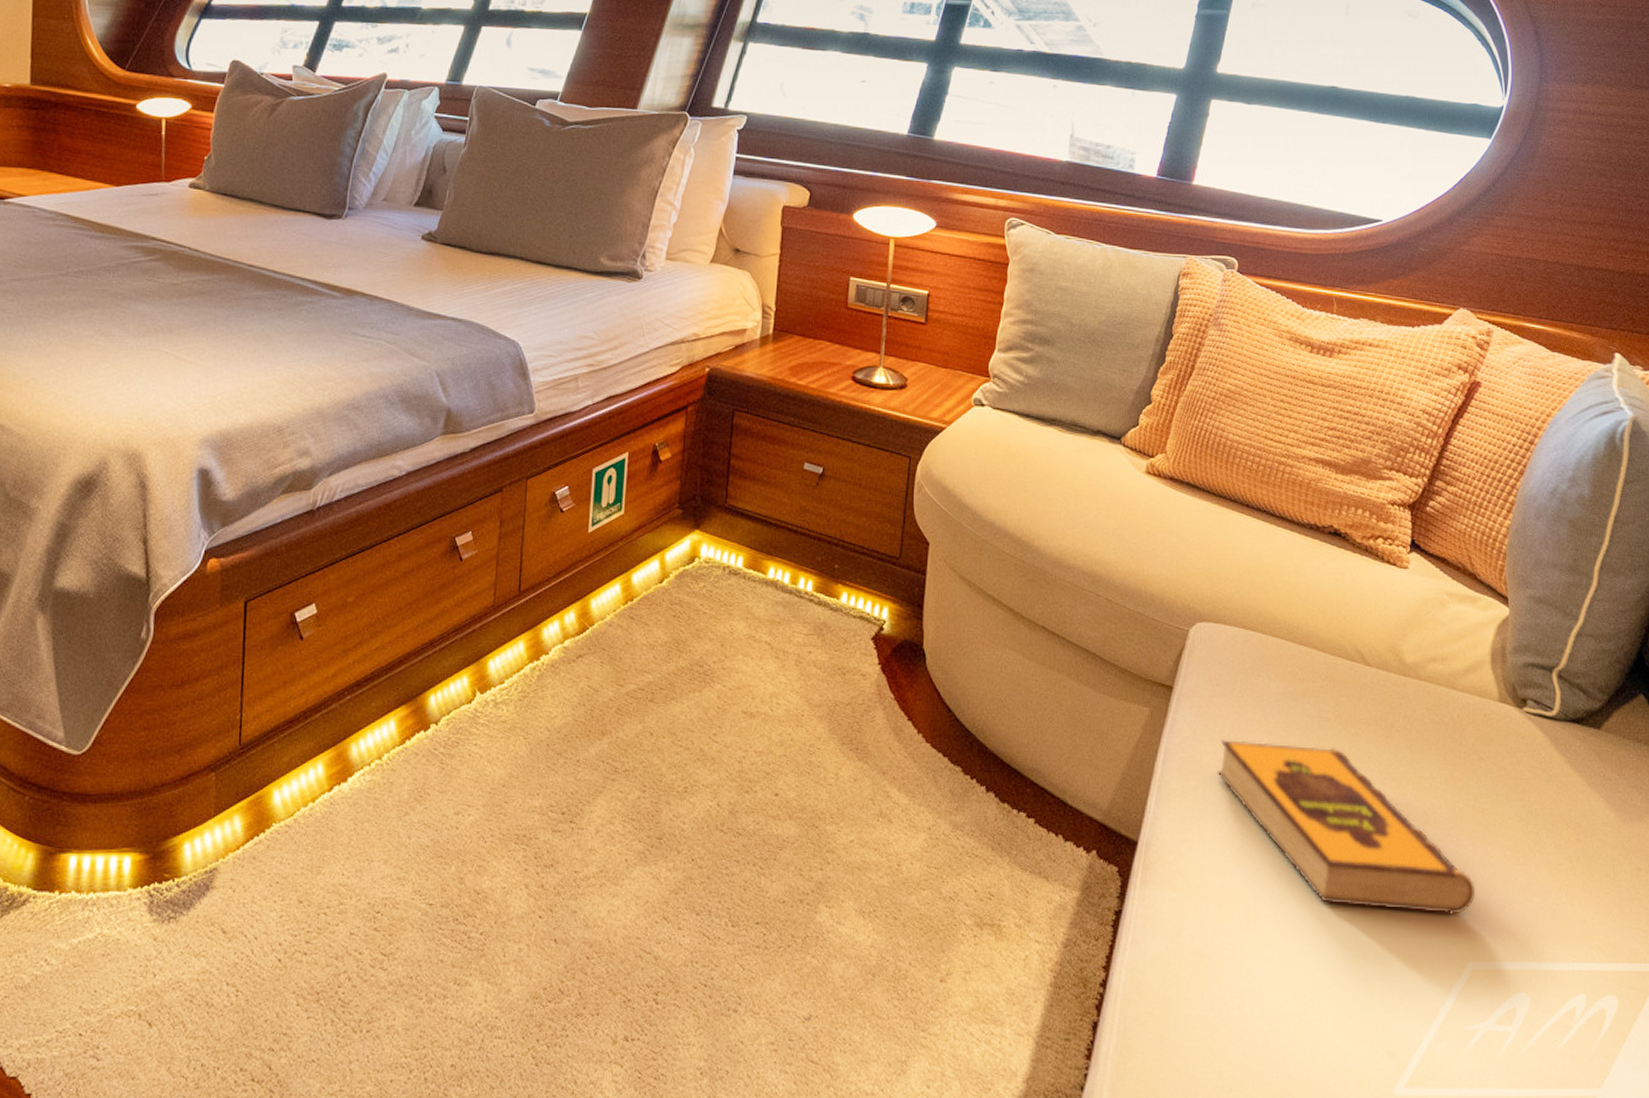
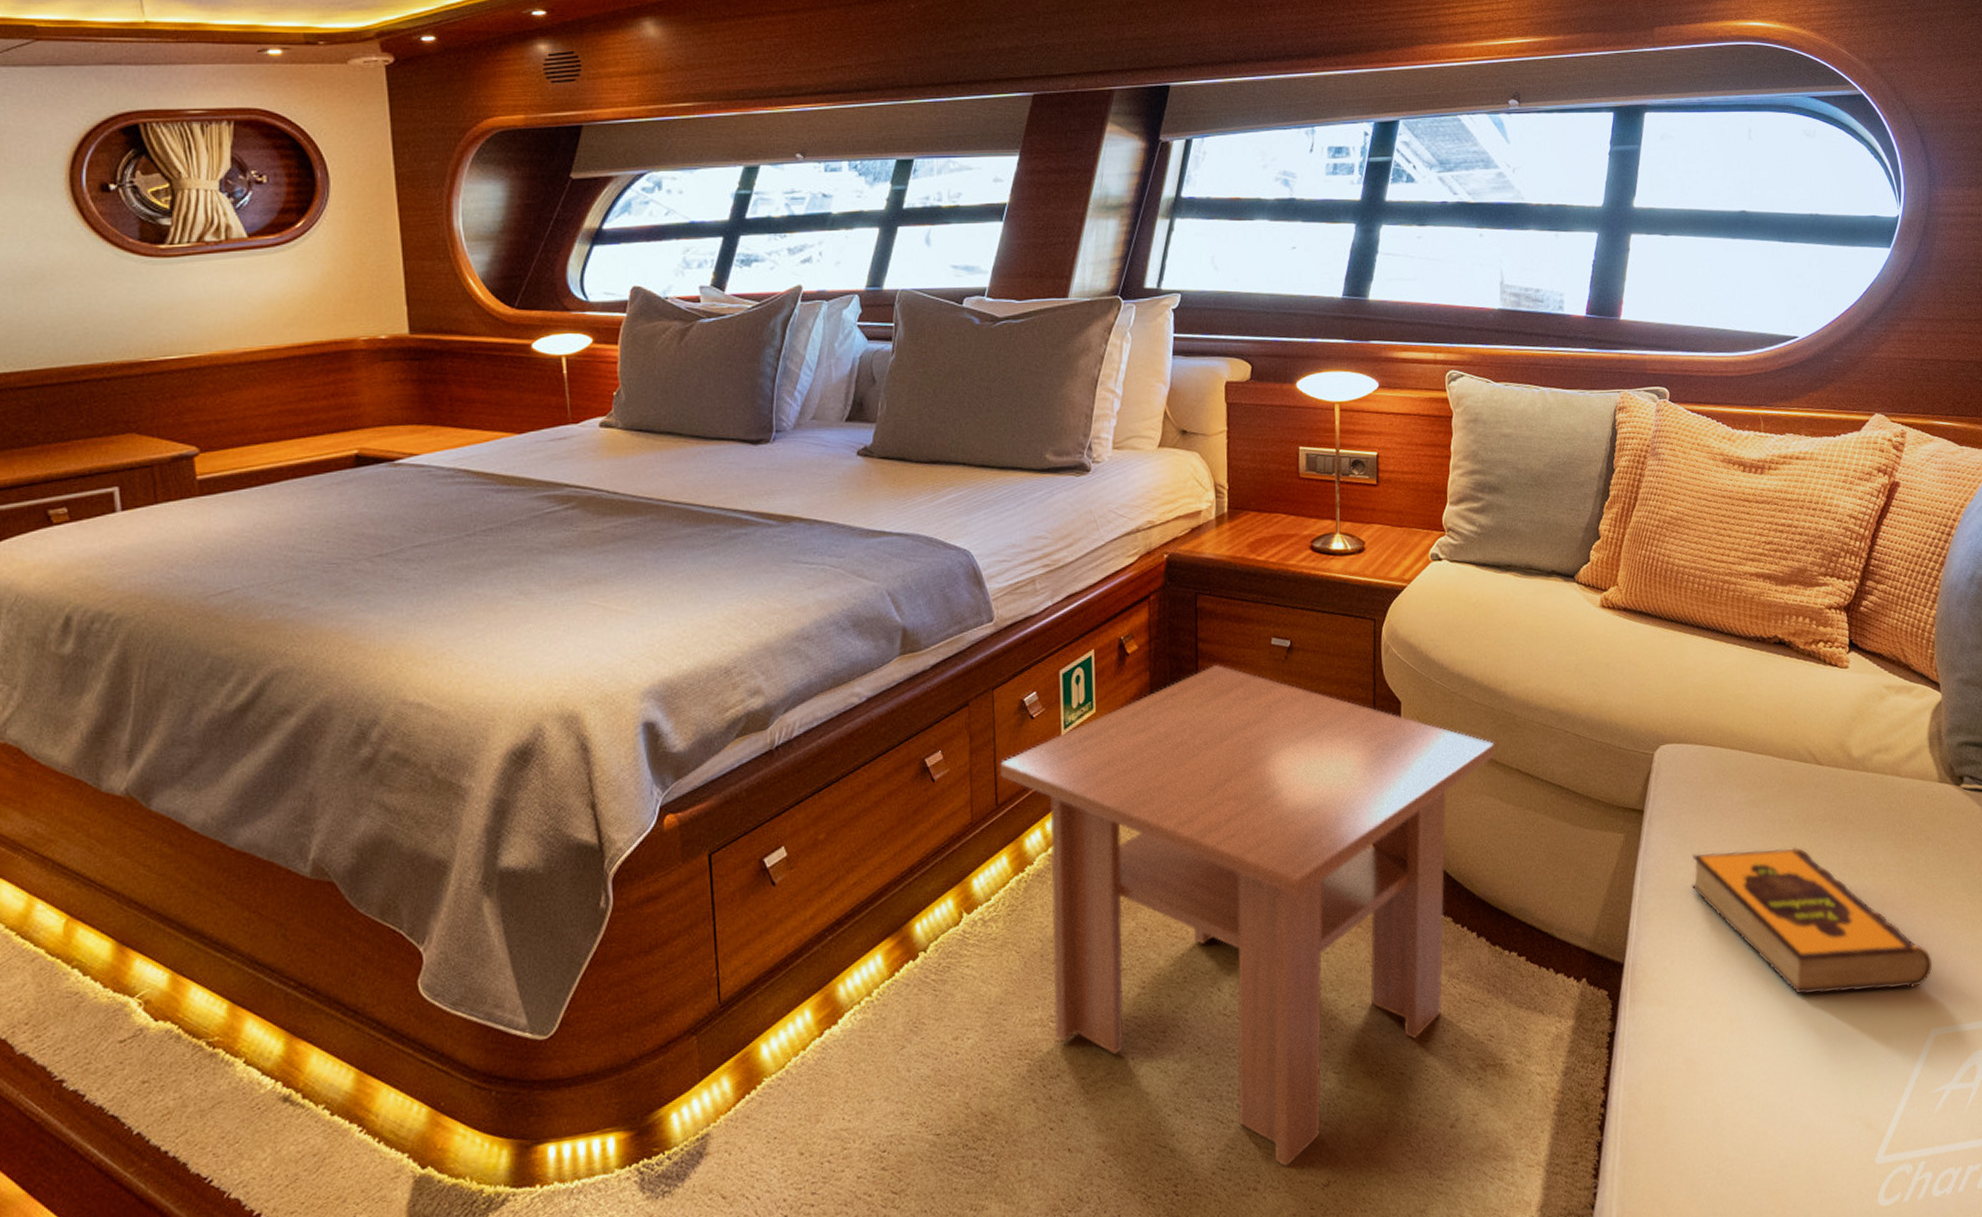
coffee table: none [524,481,1023,994] -> present [998,664,1496,1168]

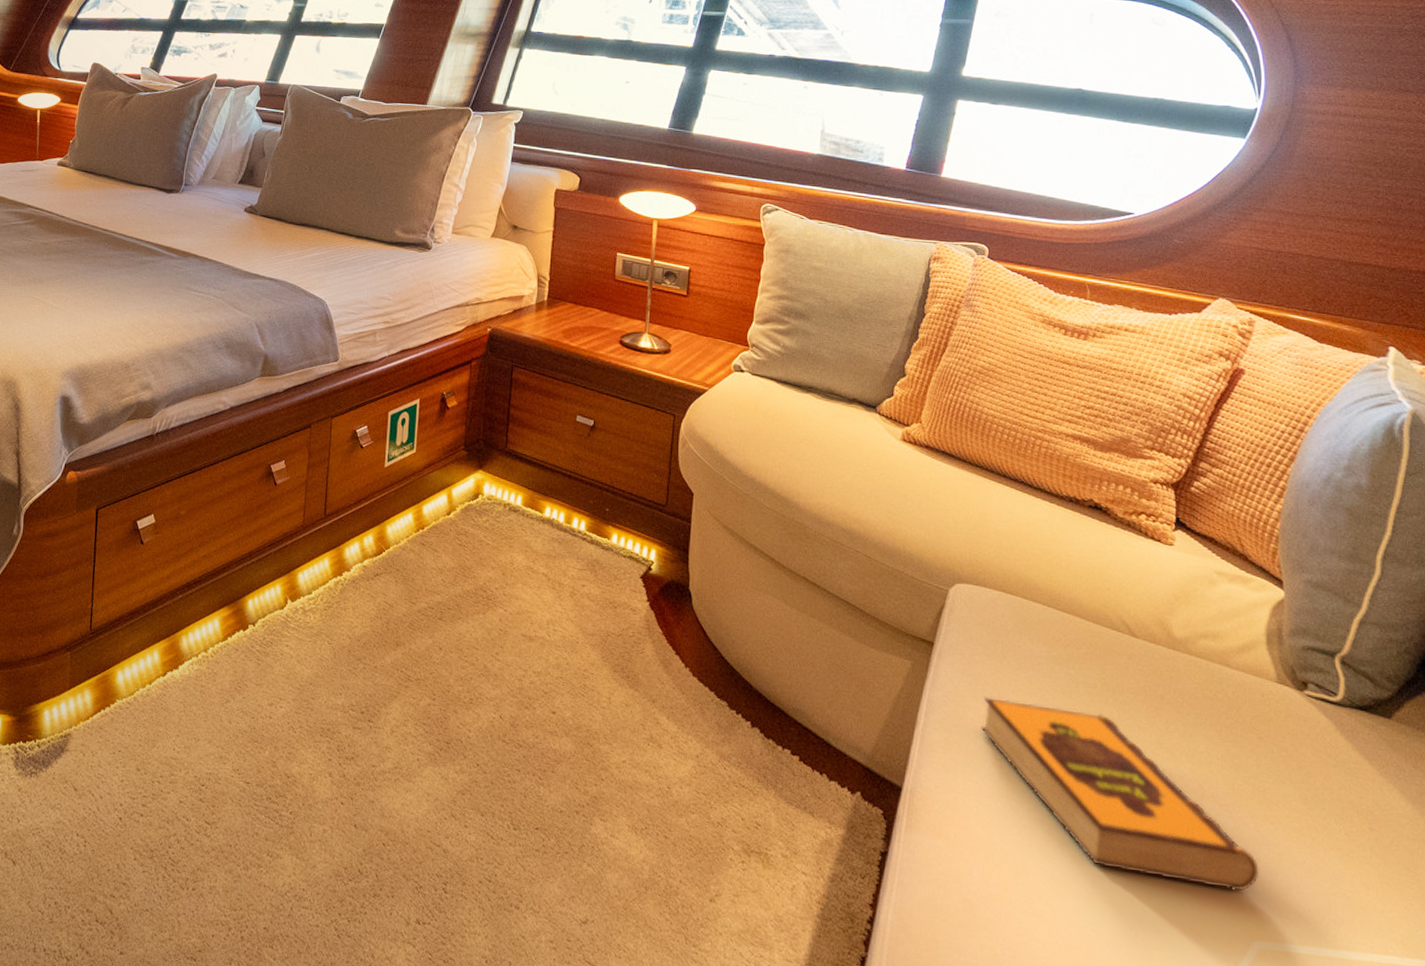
coffee table: present [998,664,1496,1168] -> none [329,429,784,895]

